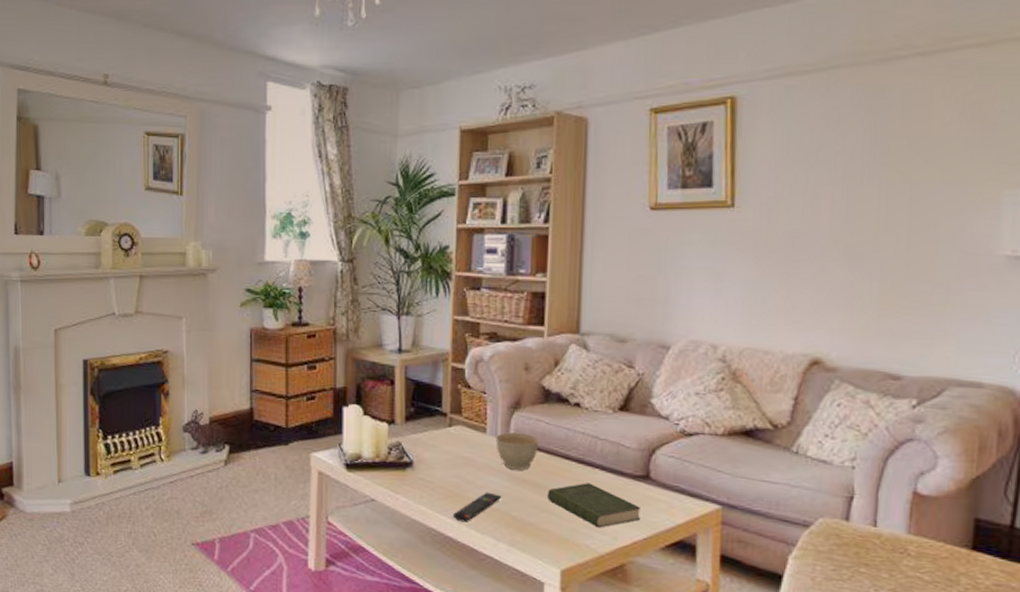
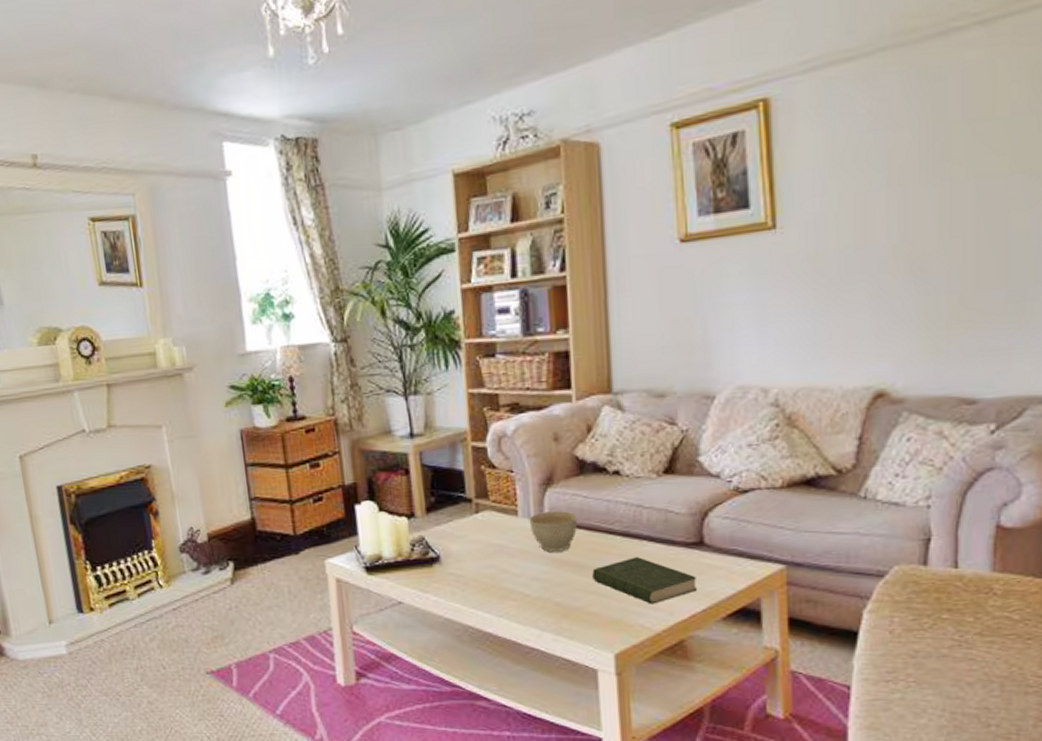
remote control: present [453,492,502,522] -> none [491,579,543,615]

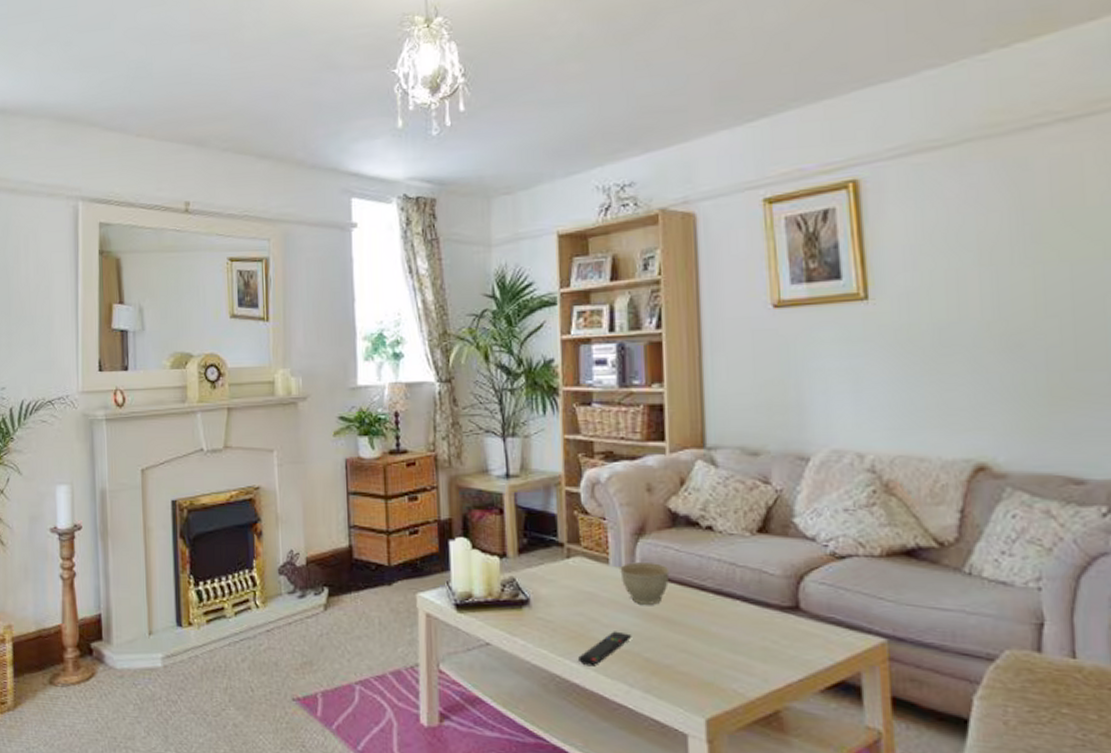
remote control: none [491,579,543,615] -> present [578,631,632,667]
book: present [592,557,697,604] -> none [683,617,793,669]

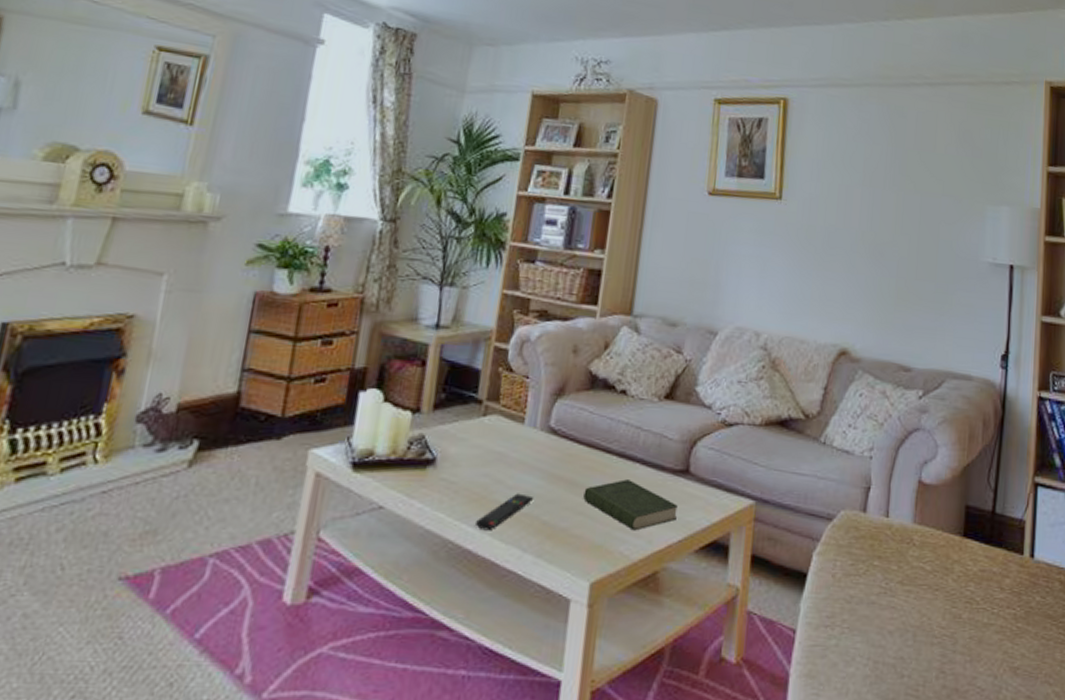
planter bowl: present [620,562,670,605] -> none [533,423,581,466]
book: none [683,617,793,669] -> present [583,479,678,531]

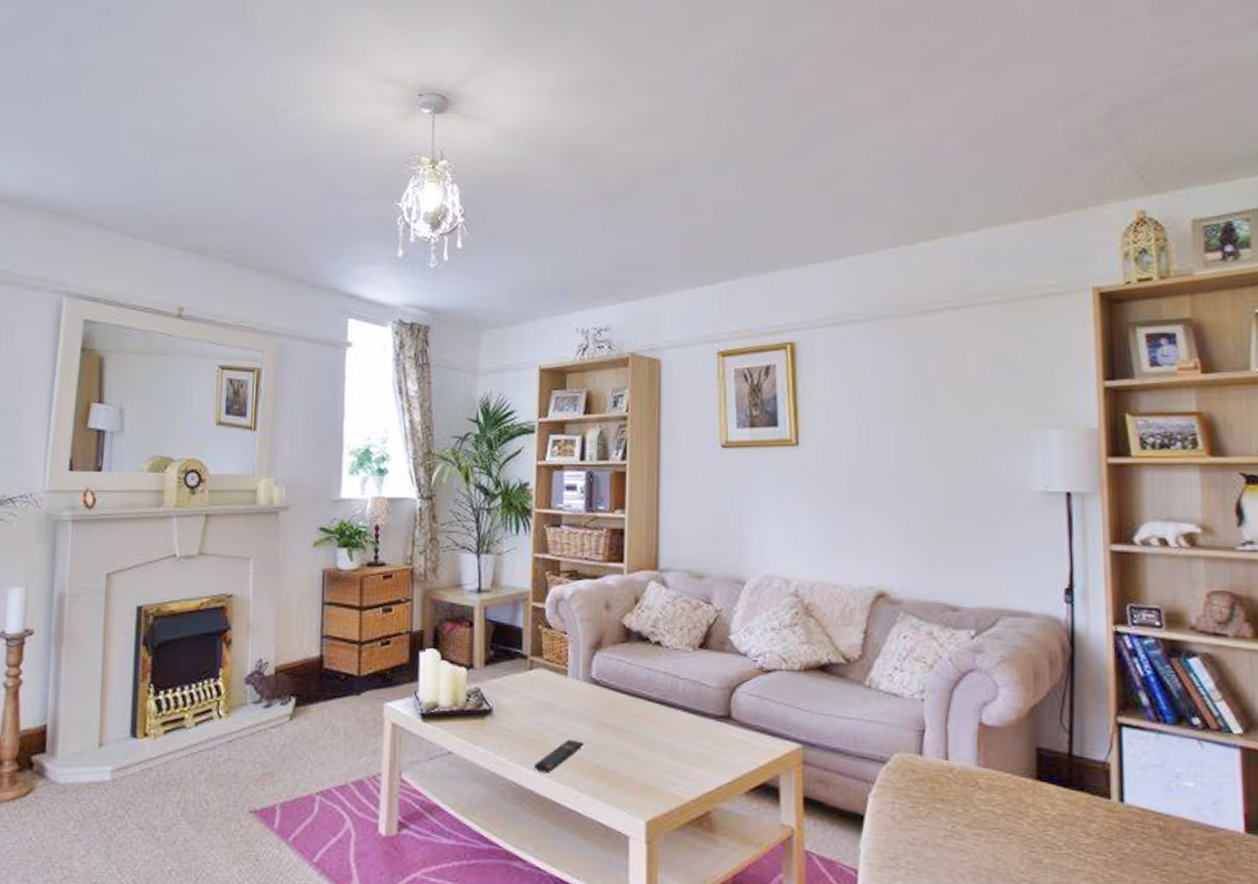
book: present [583,479,678,531] -> none [631,725,723,773]

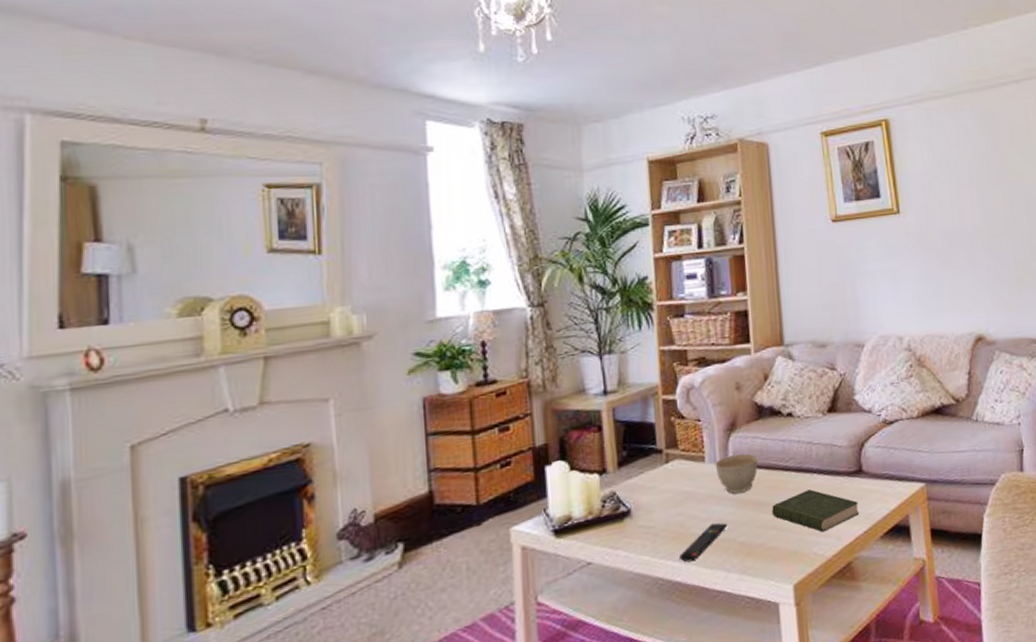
planter bowl: none [577,674,621,714] -> present [715,453,758,494]
book: none [631,725,723,773] -> present [772,489,859,532]

